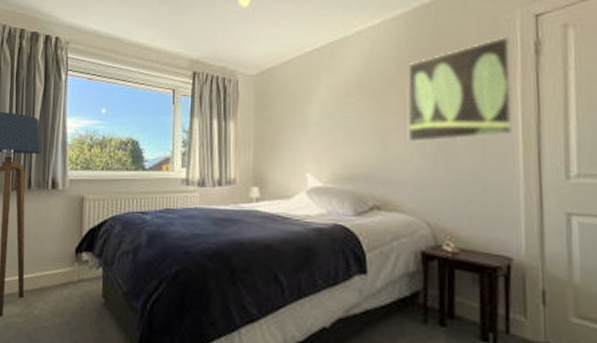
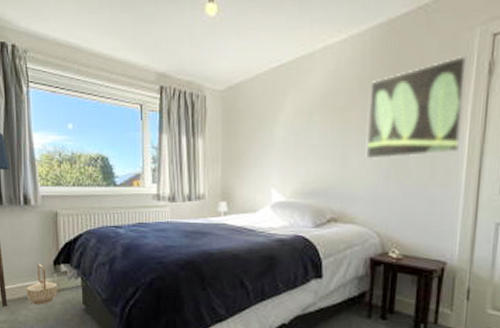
basket: none [44,250,78,297] -> present [26,263,58,304]

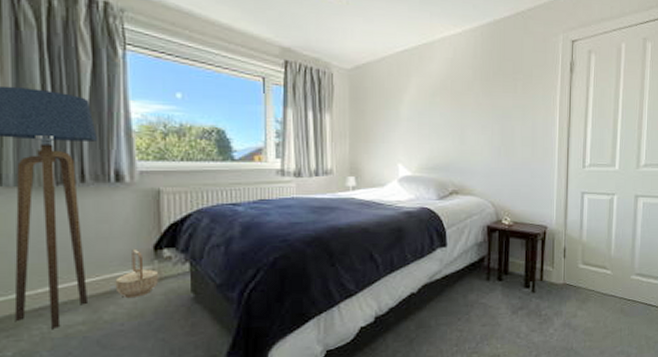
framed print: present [365,55,469,161] -> none [480,55,556,139]

